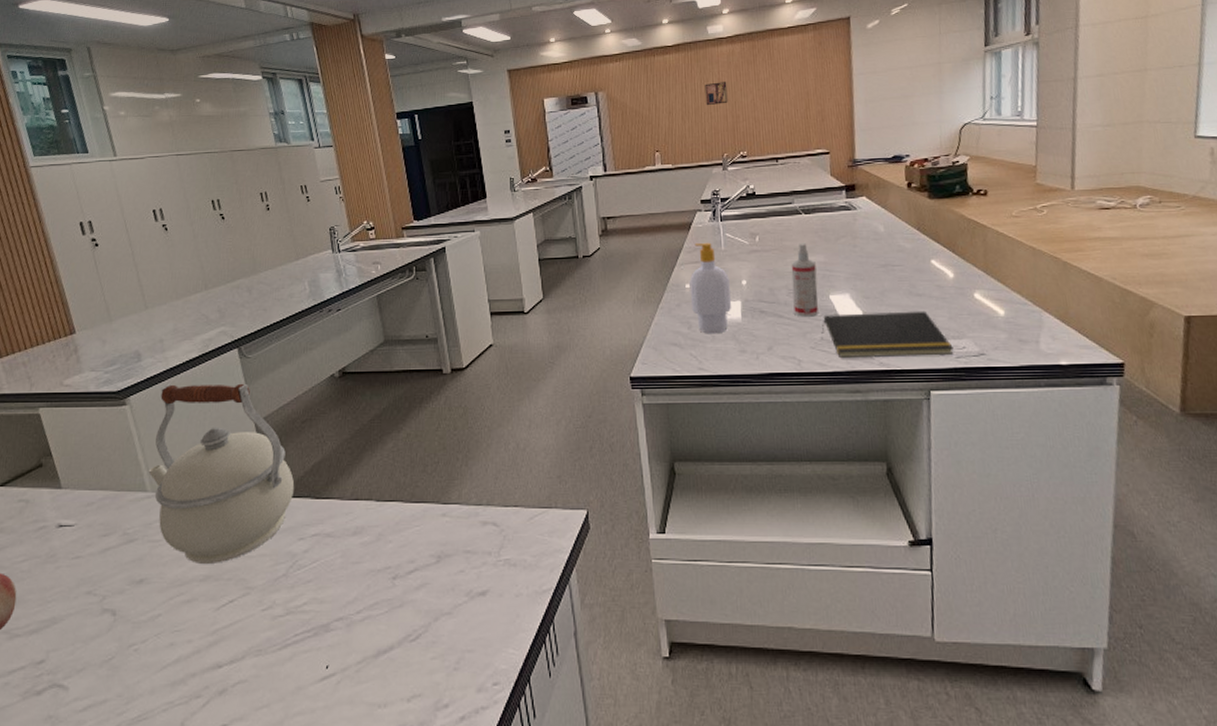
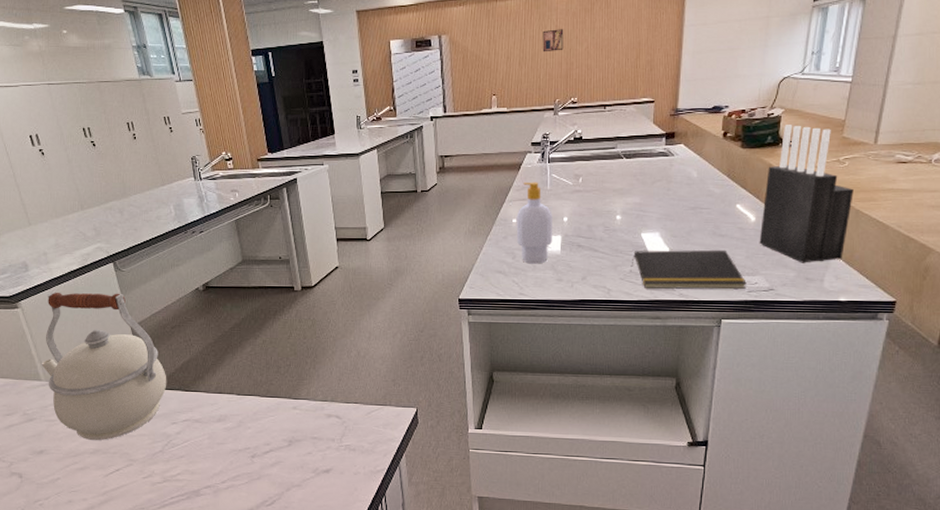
spray bottle: present [791,243,818,317] -> none [608,185,632,252]
knife block: none [960,172,1058,323] -> present [759,125,854,263]

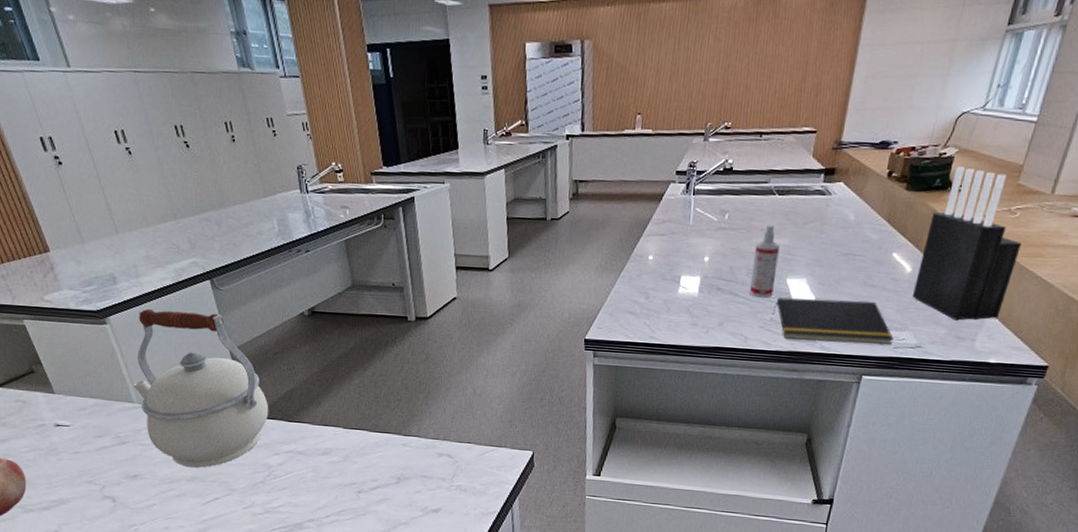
soap bottle: present [516,182,553,264] -> none [652,215,693,306]
wall art: present [542,29,564,52] -> none [697,40,724,67]
spray bottle: none [608,185,632,252] -> present [750,224,780,298]

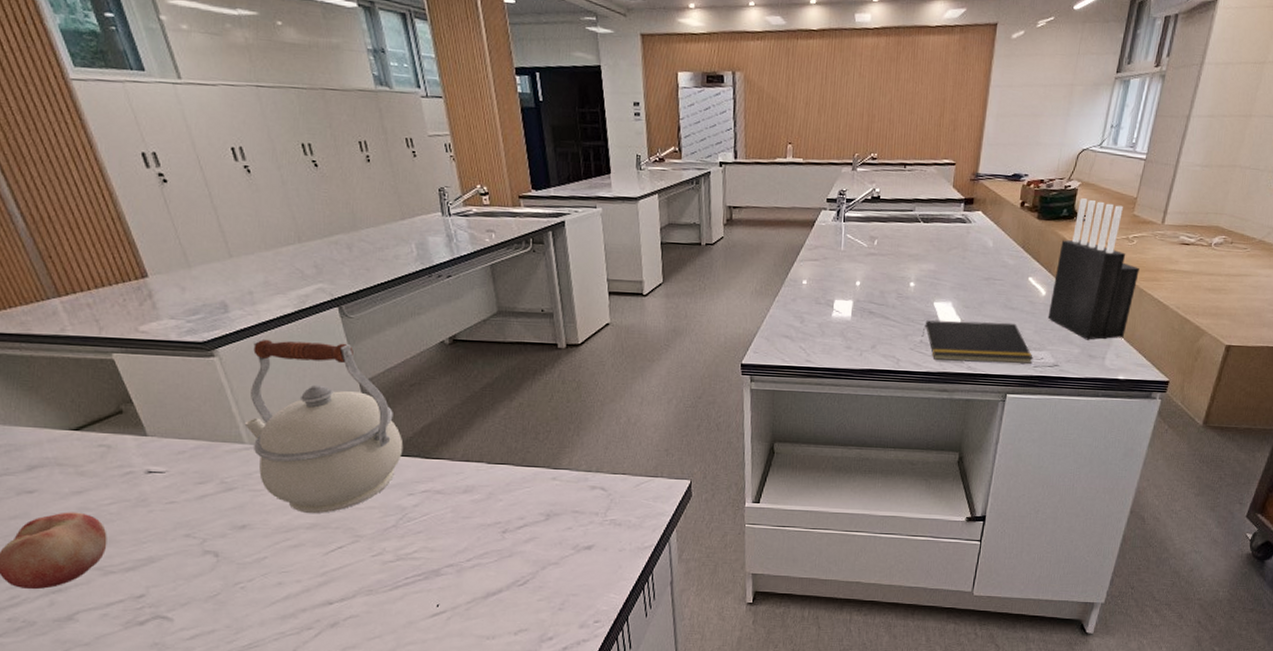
spray bottle: present [750,224,780,298] -> none [900,250,926,321]

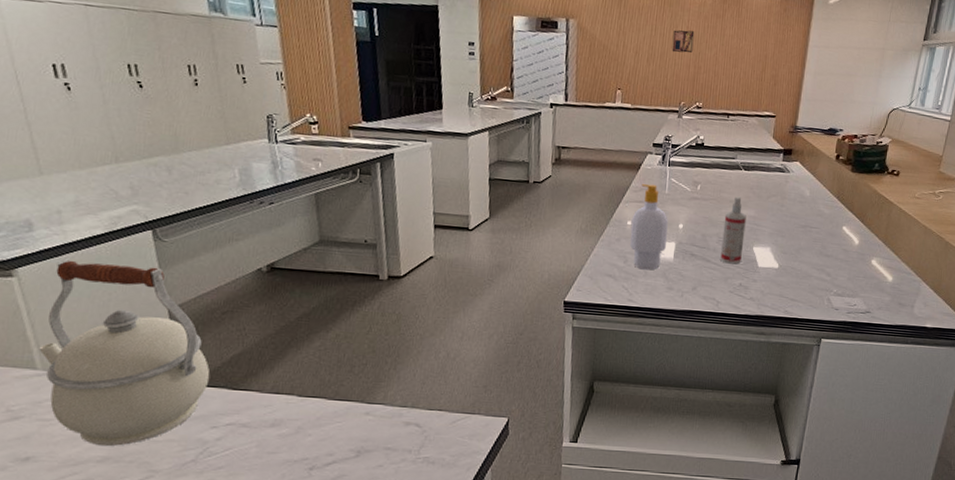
soap bottle: none [806,240,845,330] -> present [630,183,668,270]
wall art: none [844,76,868,101] -> present [672,30,695,53]
spray bottle: none [900,250,926,321] -> present [720,196,747,264]
notepad: present [921,320,1033,364] -> none [741,264,847,310]
knife block: present [1047,198,1140,340] -> none [860,154,945,289]

